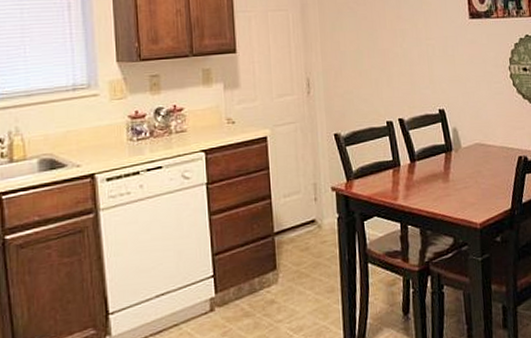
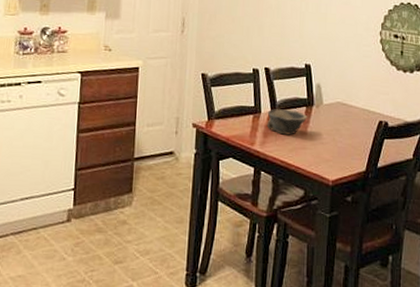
bowl: none [406,158,448,185] -> present [267,109,308,135]

